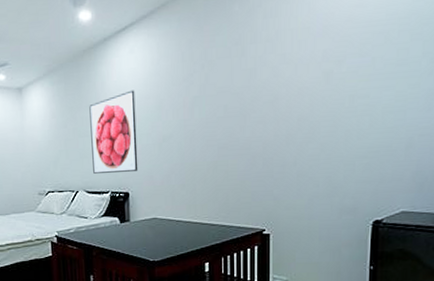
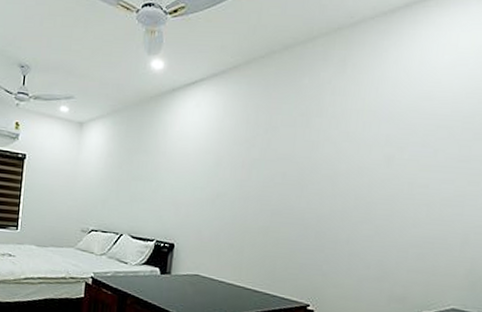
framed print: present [89,90,138,174] -> none [141,142,196,224]

